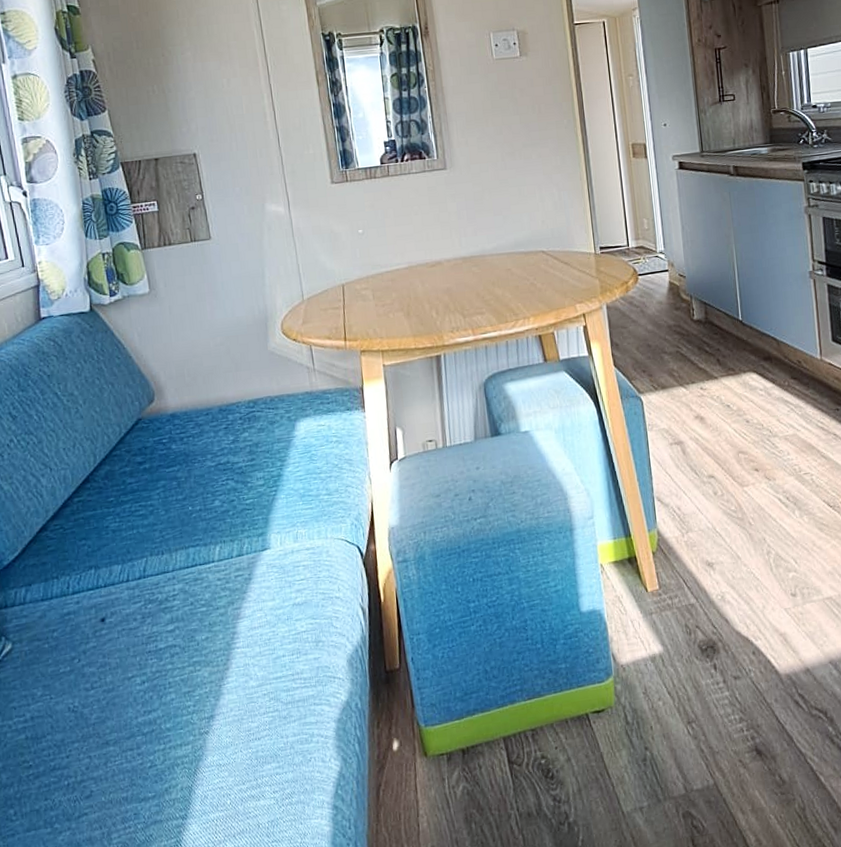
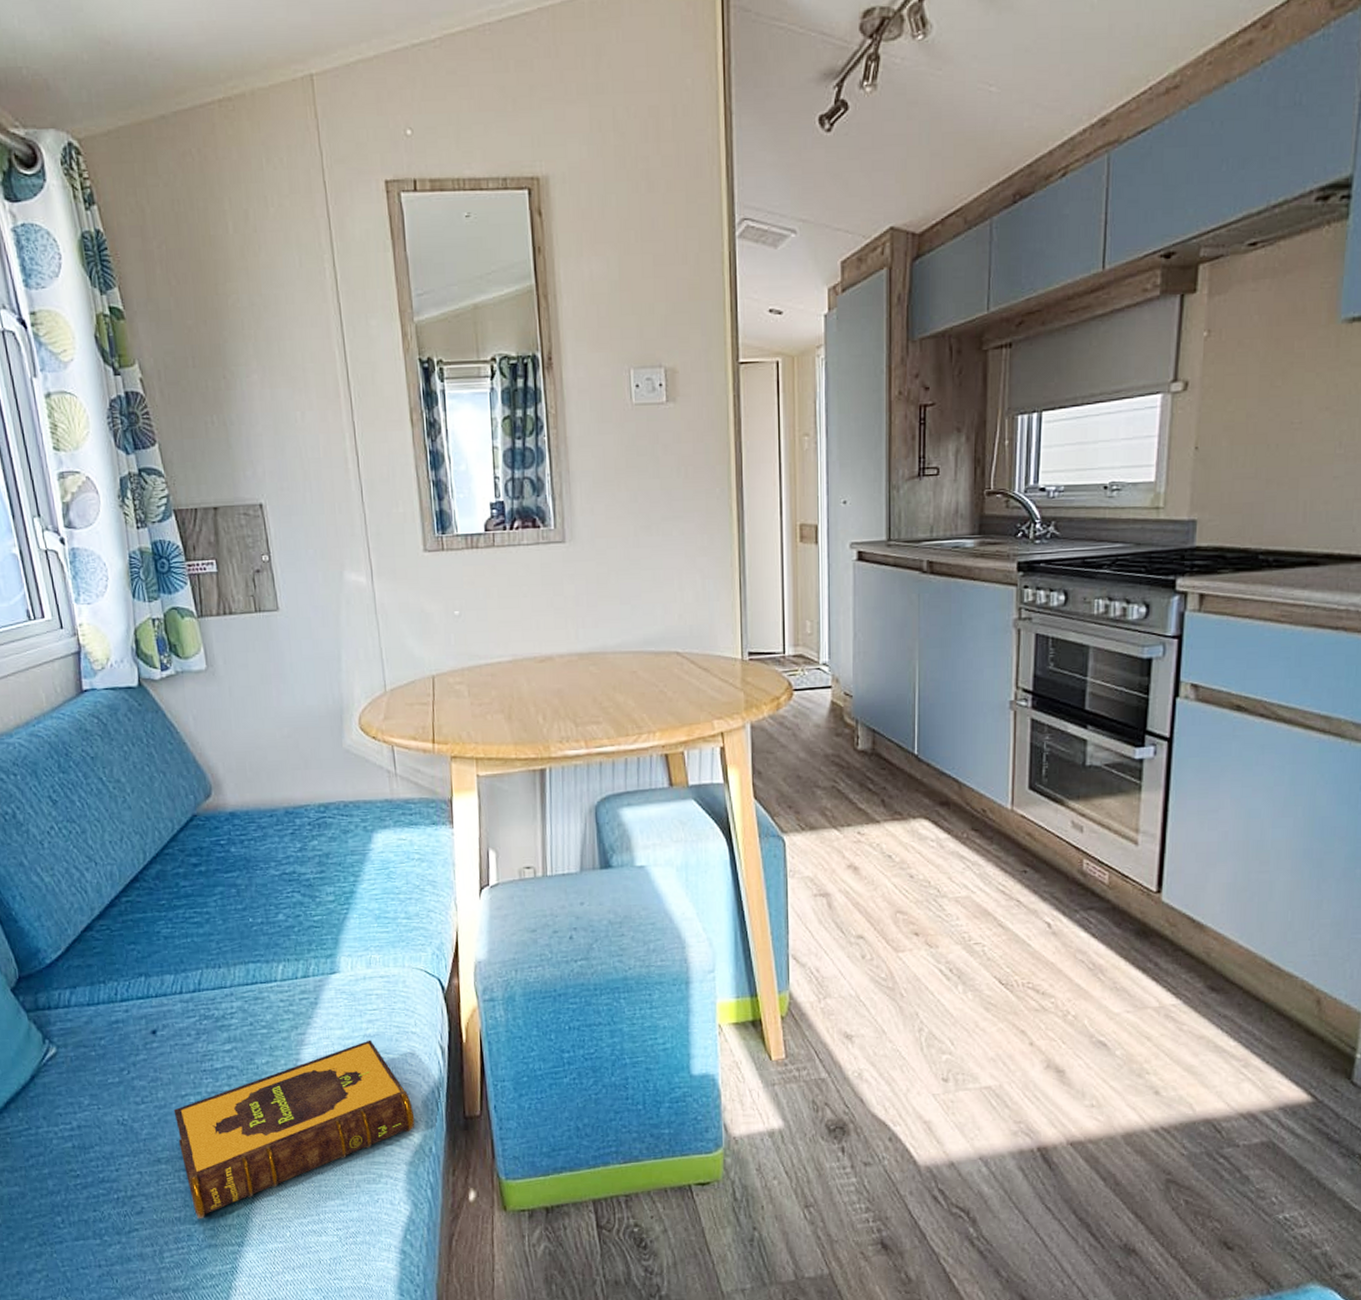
hardback book: none [121,608,342,797] -> present [173,1040,415,1219]

